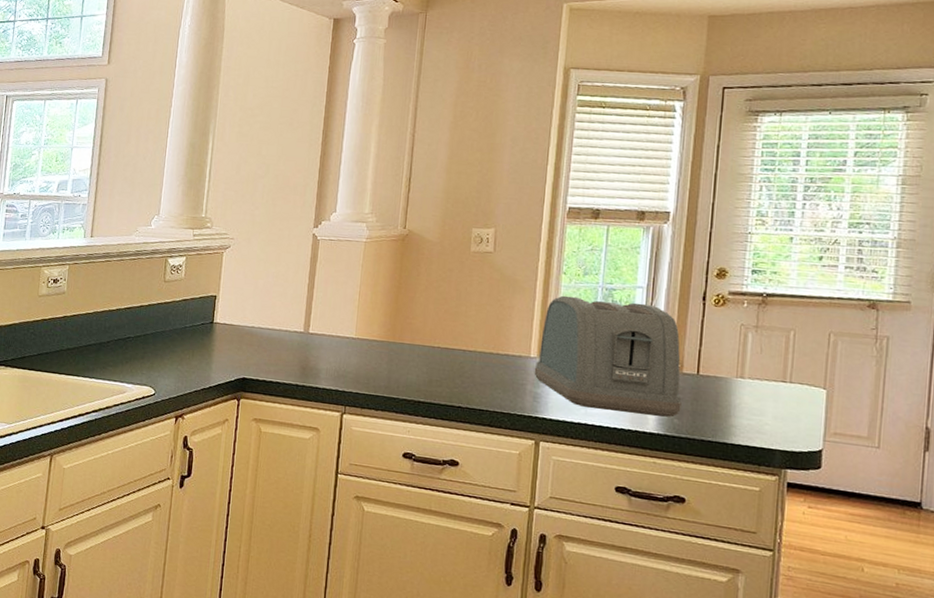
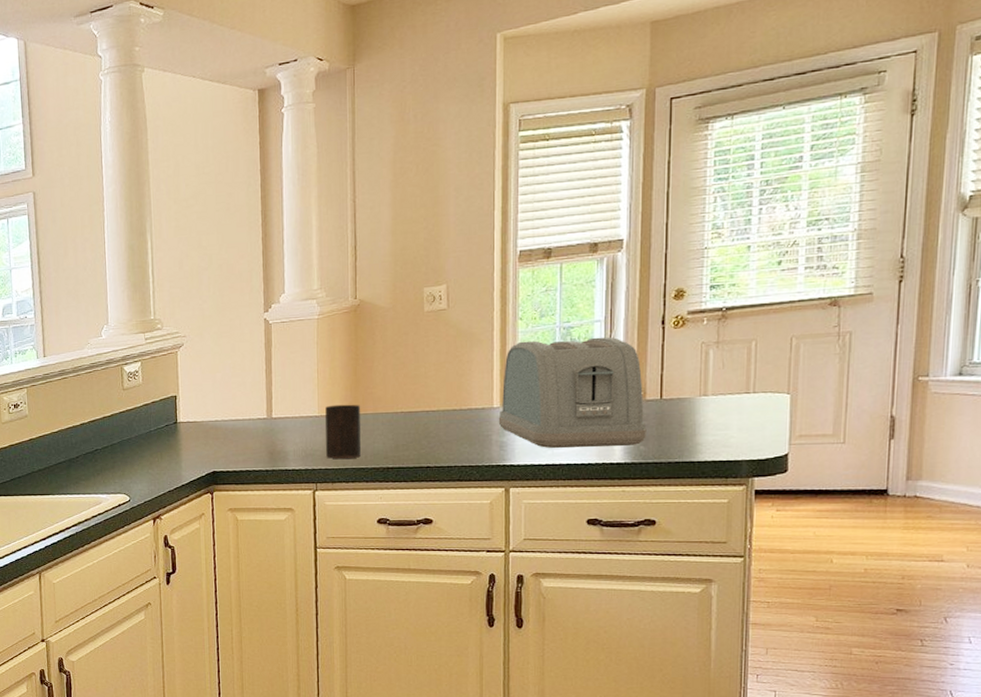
cup: none [358,329,399,387] -> present [325,404,362,460]

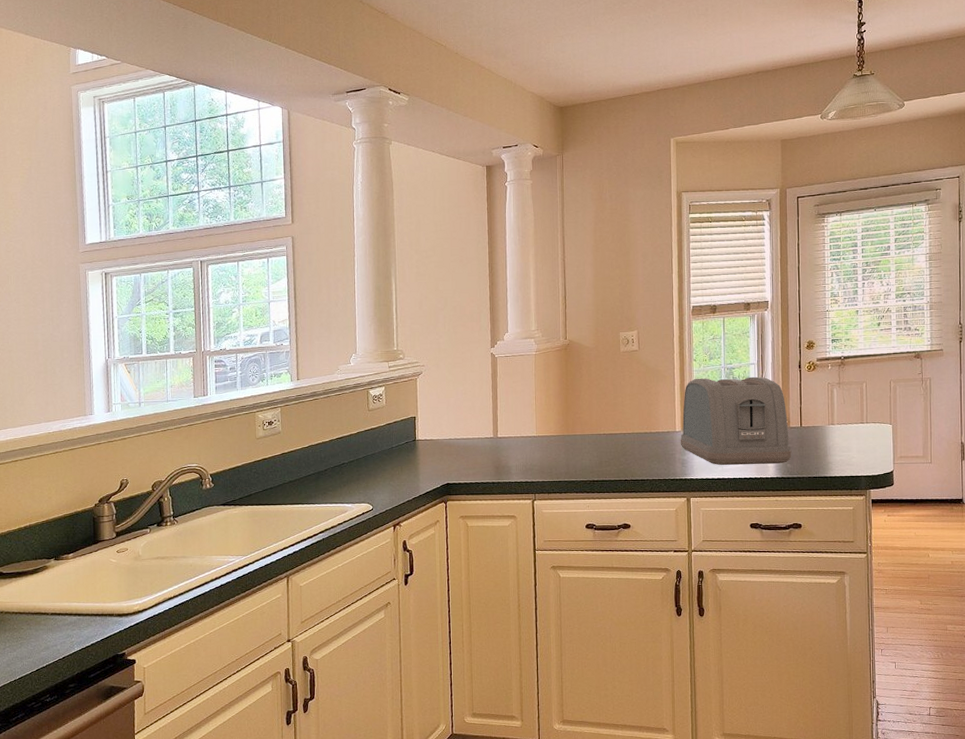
cup: present [325,404,362,460] -> none [542,426,572,474]

